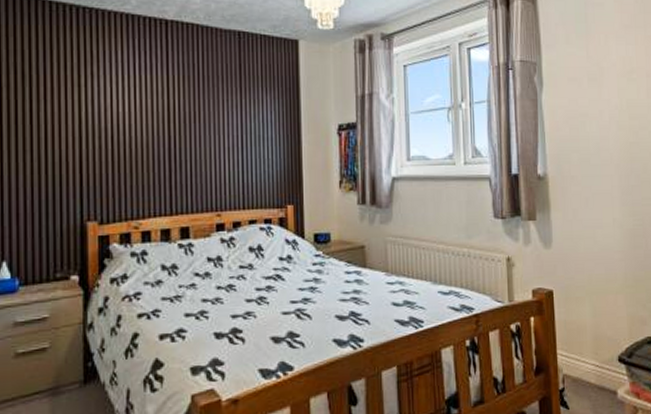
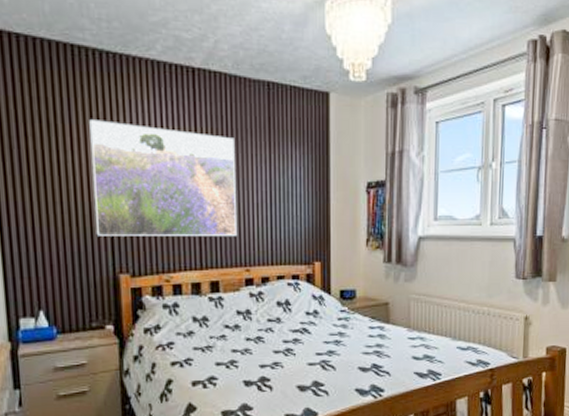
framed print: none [63,70,209,183] -> present [89,120,238,236]

